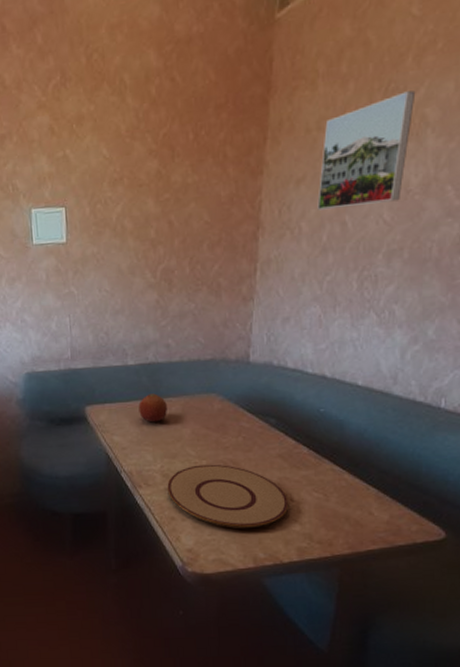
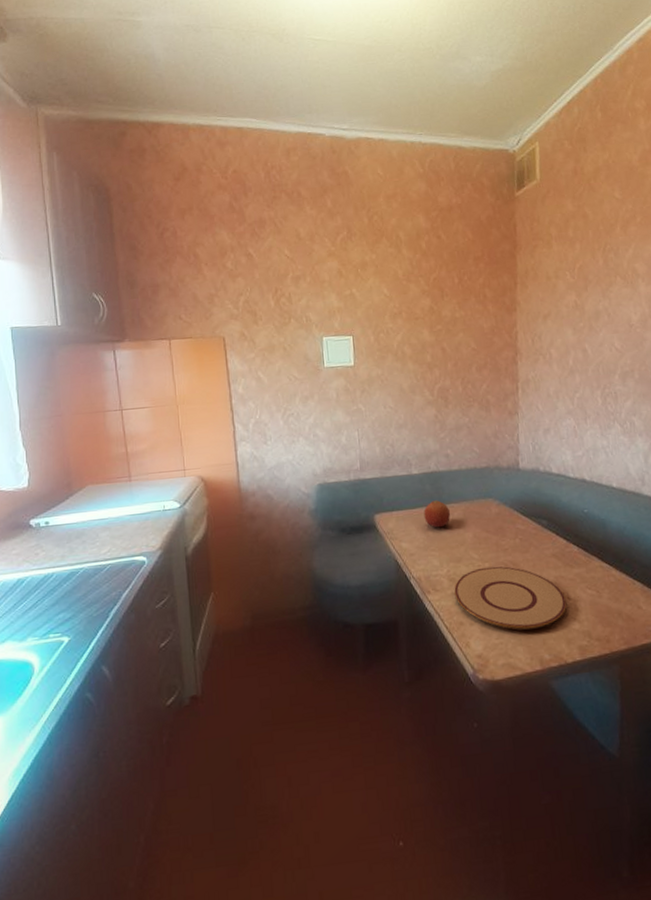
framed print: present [317,90,416,211] -> none [561,251,627,340]

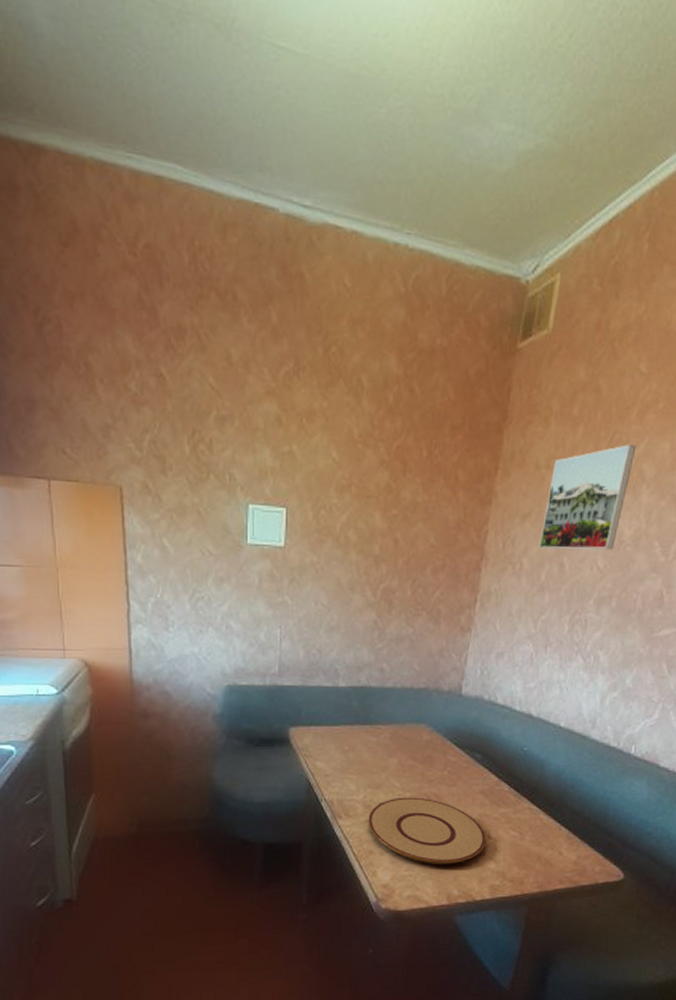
fruit: present [423,500,451,528] -> none [346,719,377,750]
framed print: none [561,251,627,340] -> present [539,444,637,550]

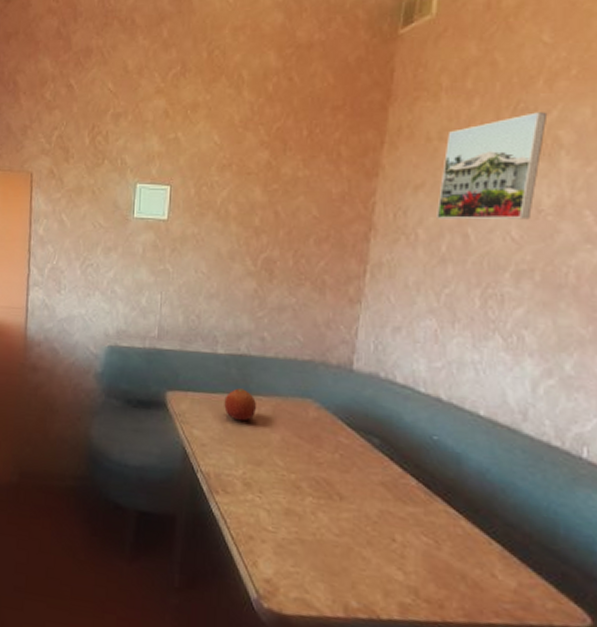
fruit: none [346,719,377,750] -> present [224,388,257,421]
plate: present [368,797,487,864] -> none [248,478,391,568]

